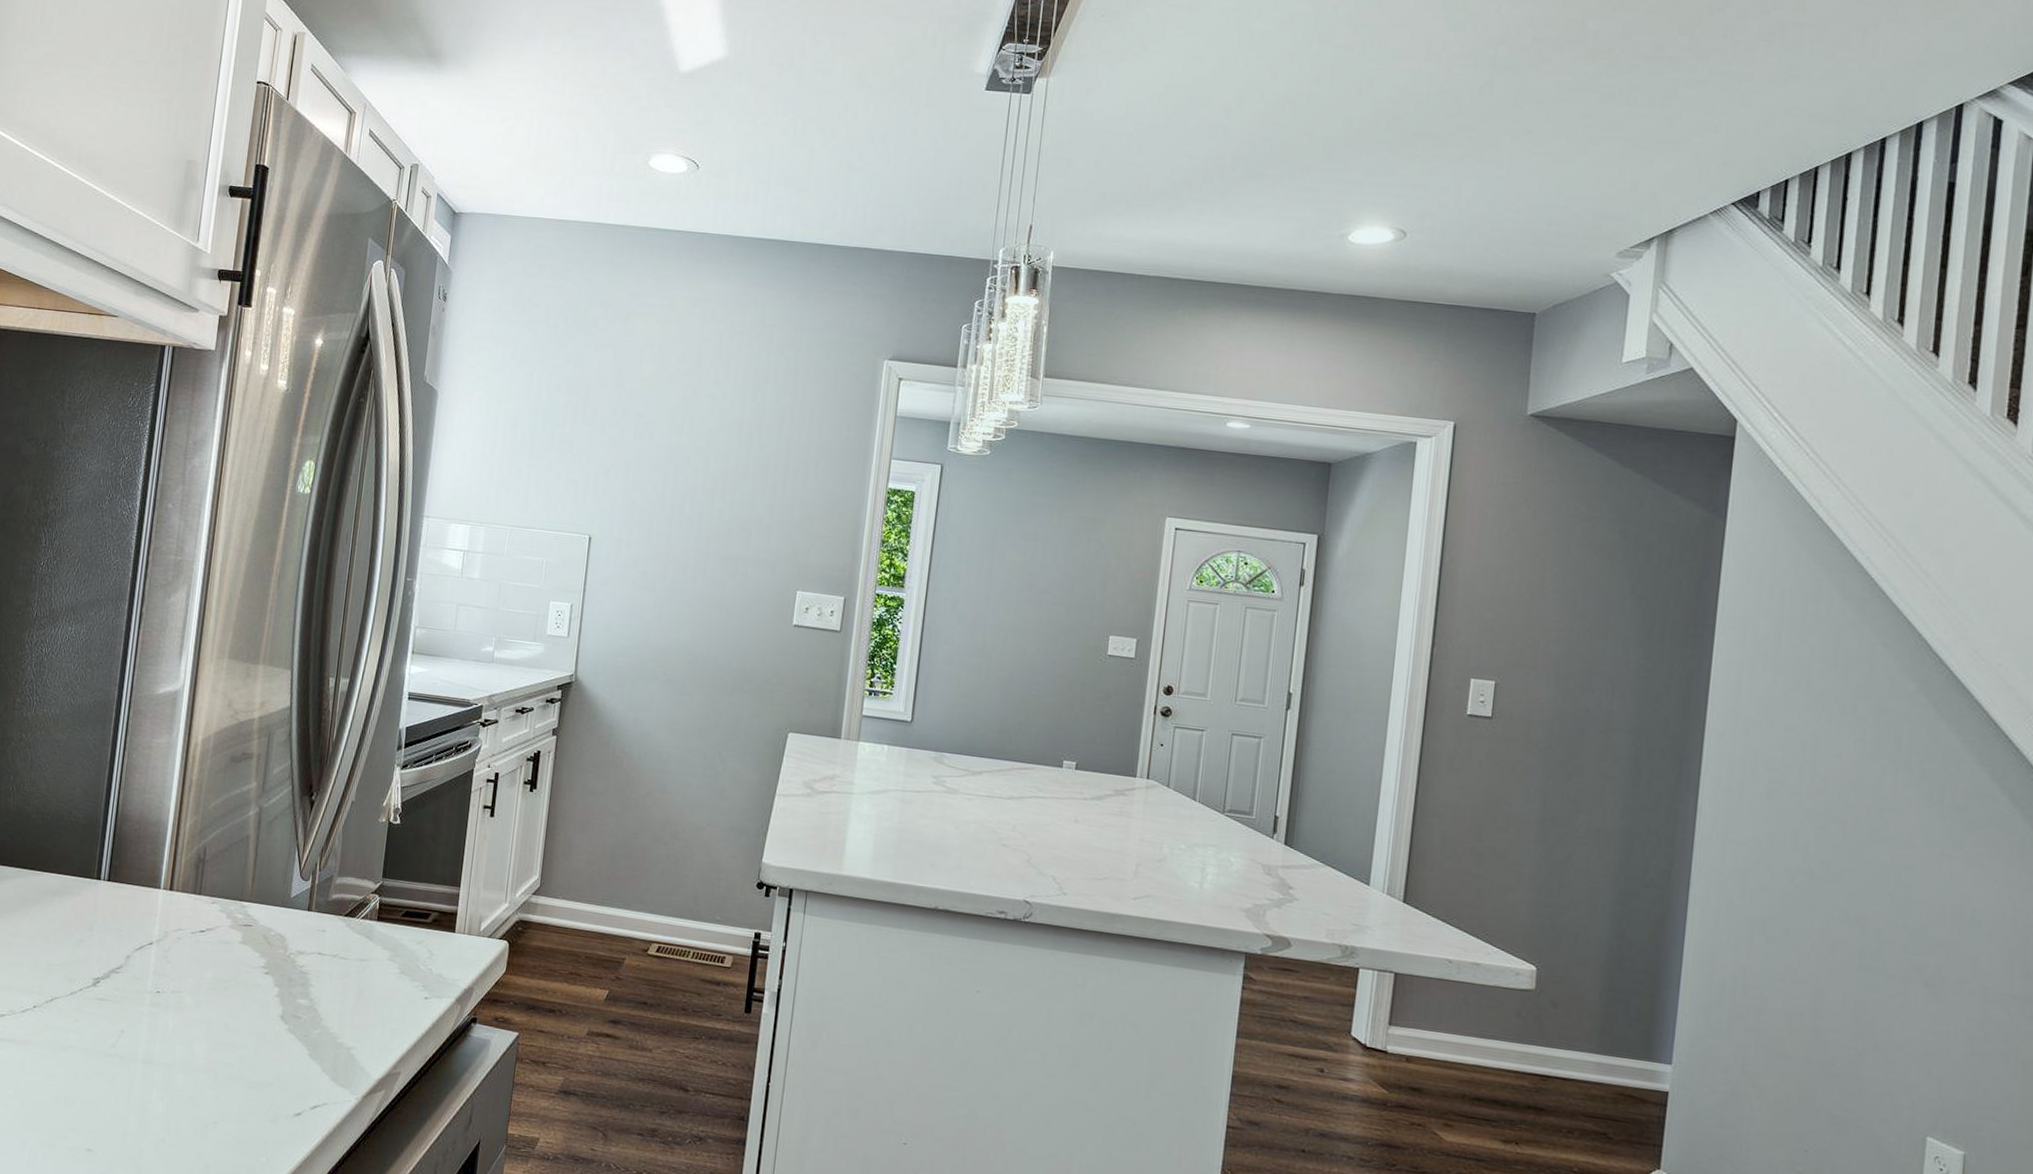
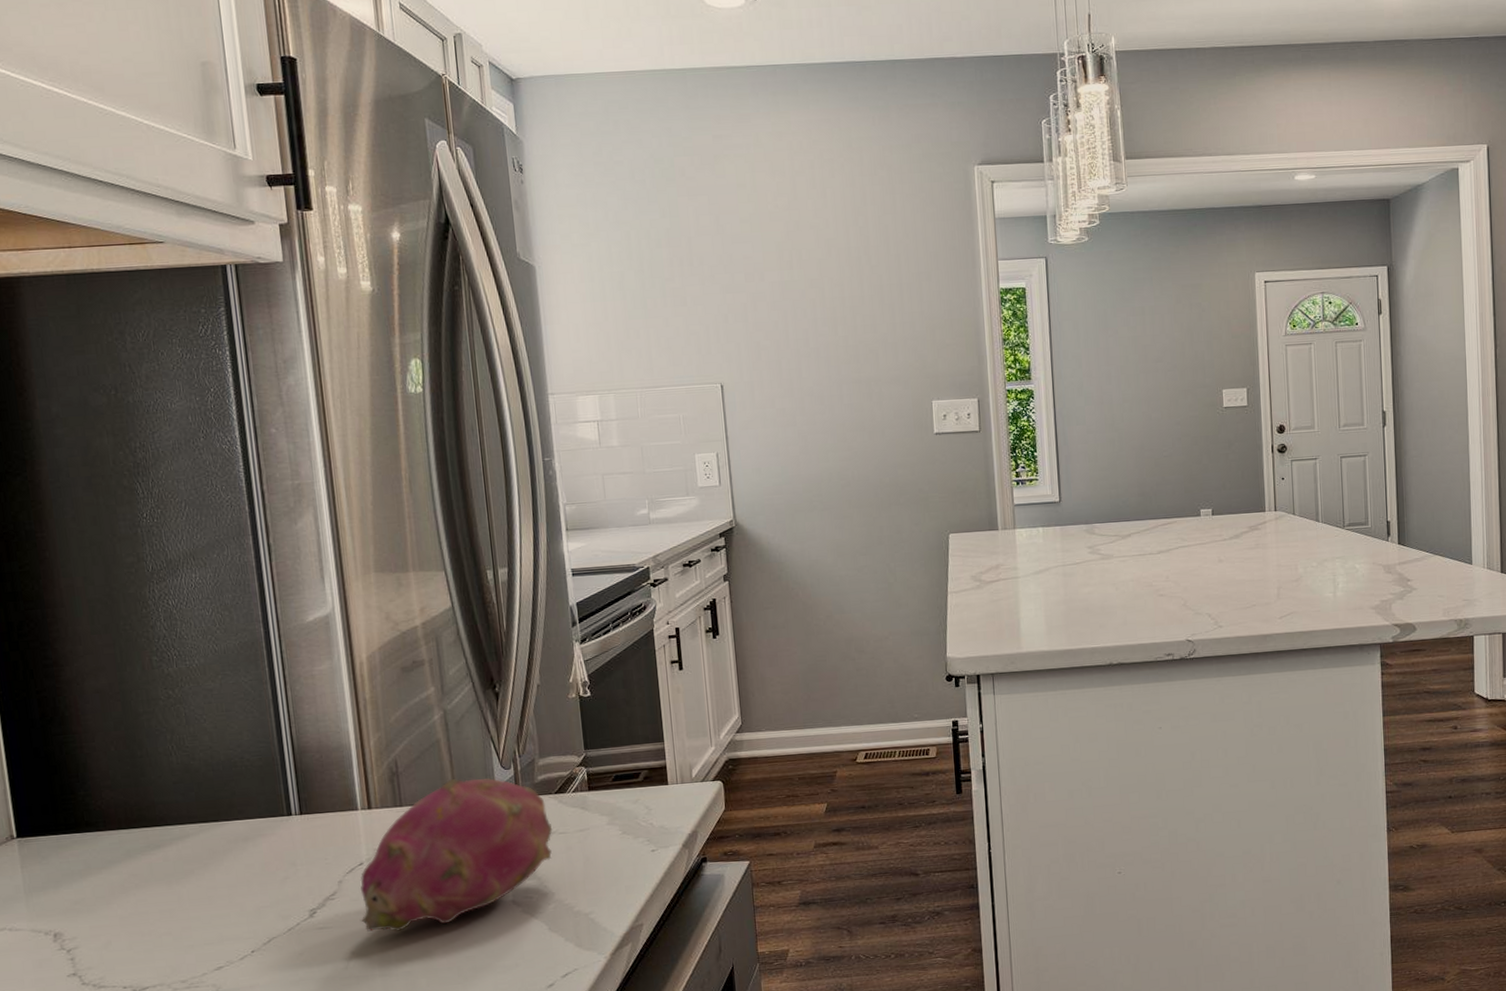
fruit: none [137,878,335,1025] -> present [360,778,553,932]

